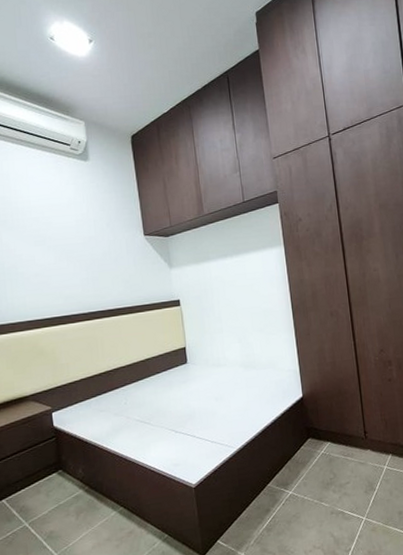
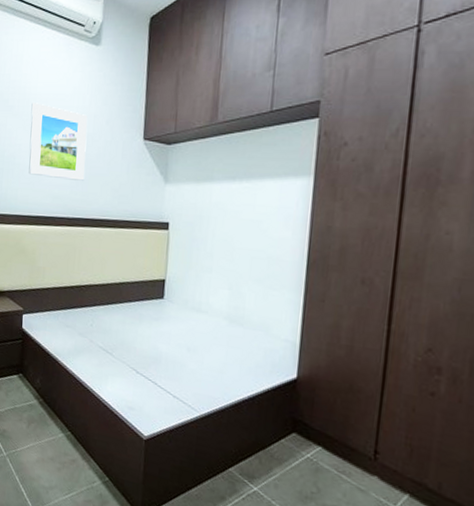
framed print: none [26,215,95,281] -> present [28,103,87,181]

